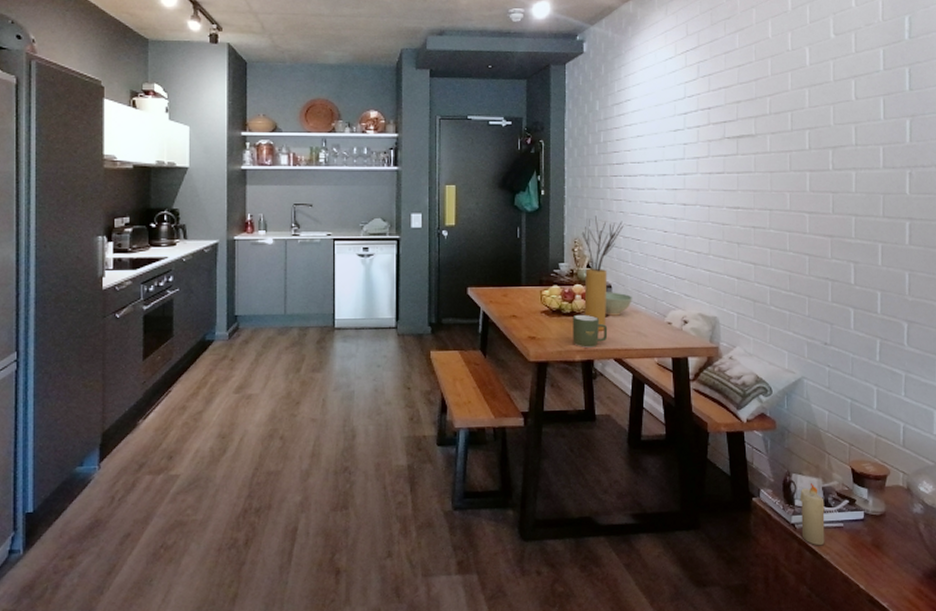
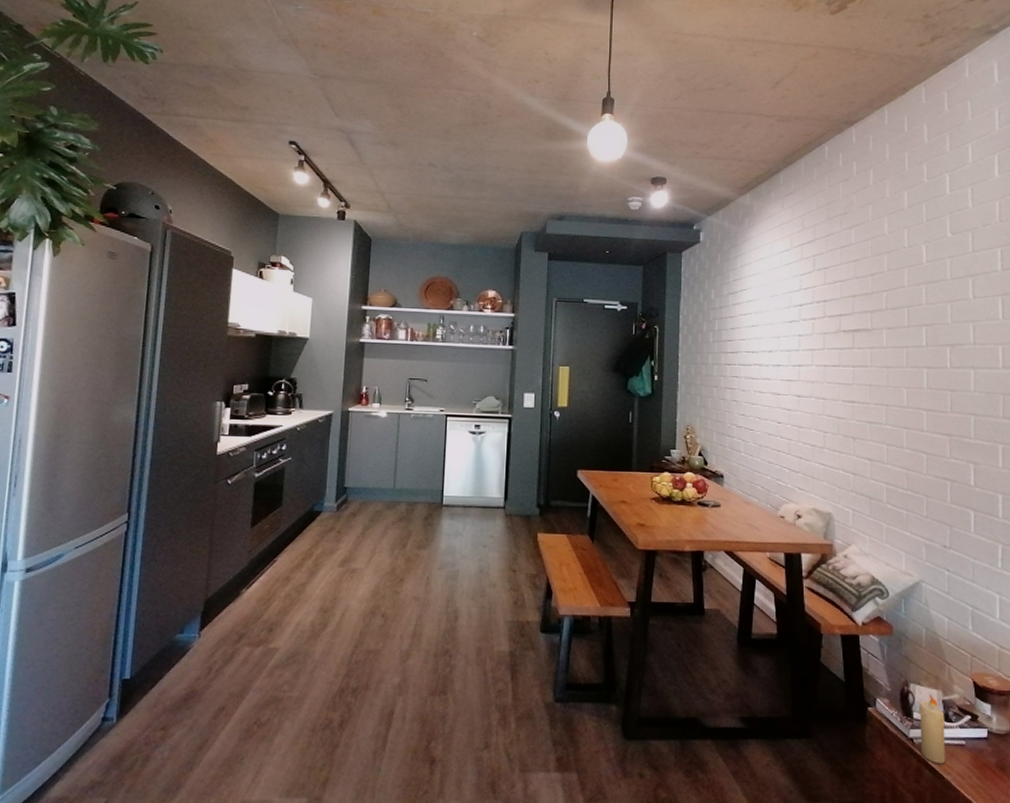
mug: present [572,314,608,349] -> none [682,503,719,539]
vase: present [581,216,624,331] -> none [694,403,737,522]
bowl: present [605,292,632,316] -> none [716,481,744,507]

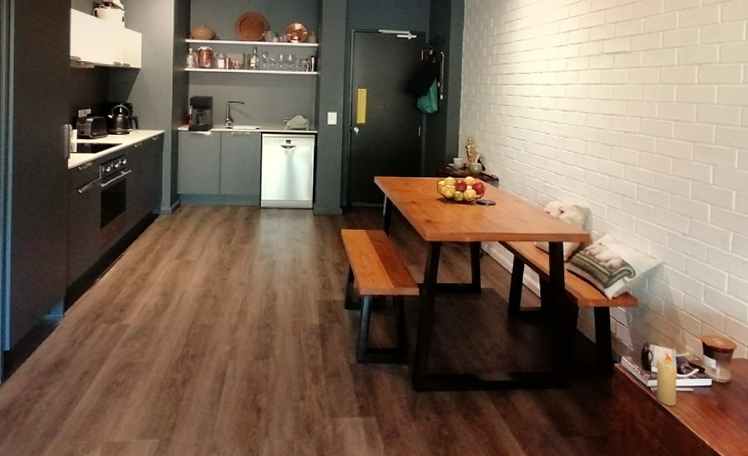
coffee maker: none [361,370,392,413] -> present [189,95,214,132]

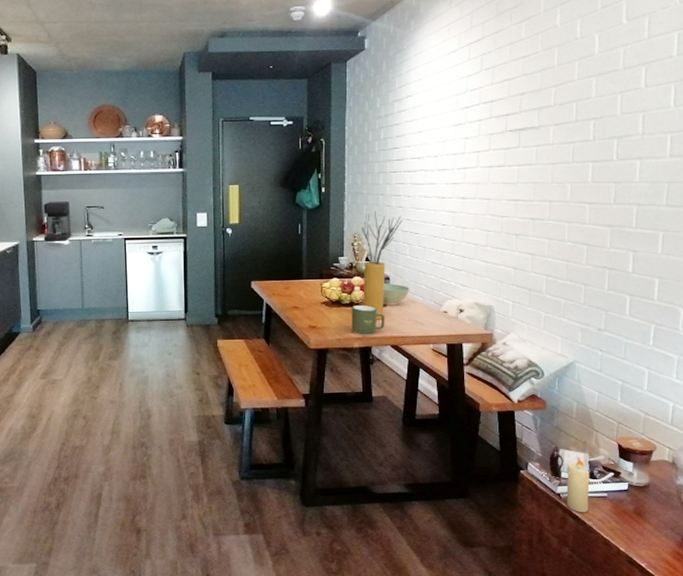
mug: none [463,202,494,232] -> present [351,304,385,337]
vase: none [474,118,511,217] -> present [360,211,403,320]
bowl: none [492,184,516,205] -> present [383,283,410,306]

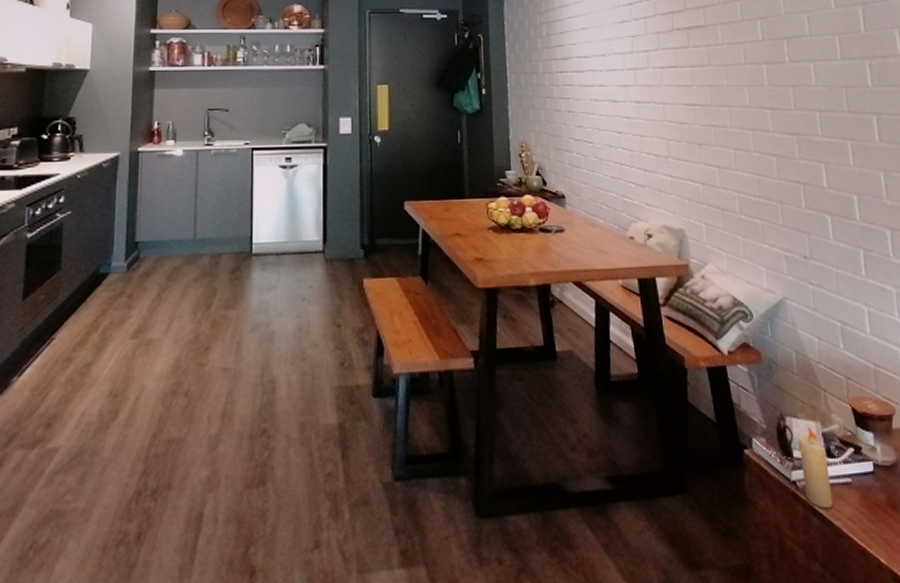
coffee maker: present [43,200,72,242] -> none [153,101,188,152]
mug: present [351,304,385,337] -> none [523,229,565,271]
vase: present [360,211,403,320] -> none [528,116,574,249]
bowl: present [383,283,410,306] -> none [558,203,589,231]

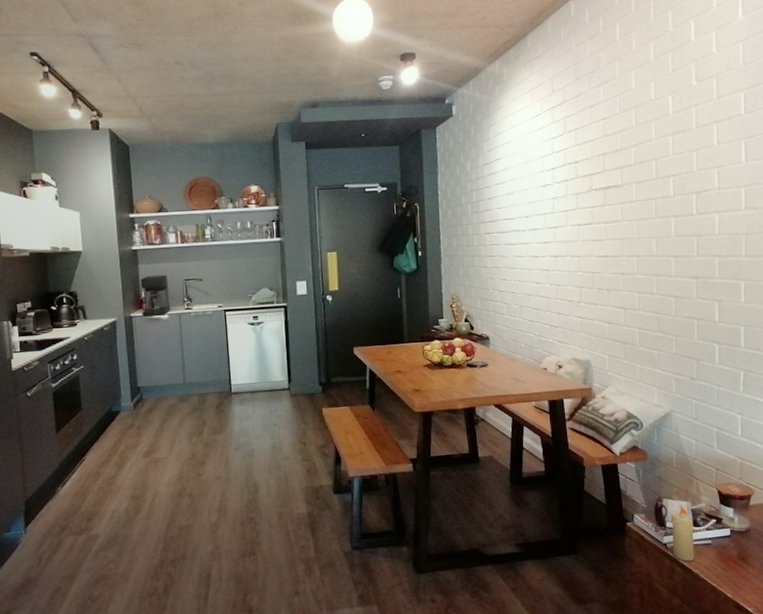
coffee maker: none [153,101,188,152] -> present [140,274,171,317]

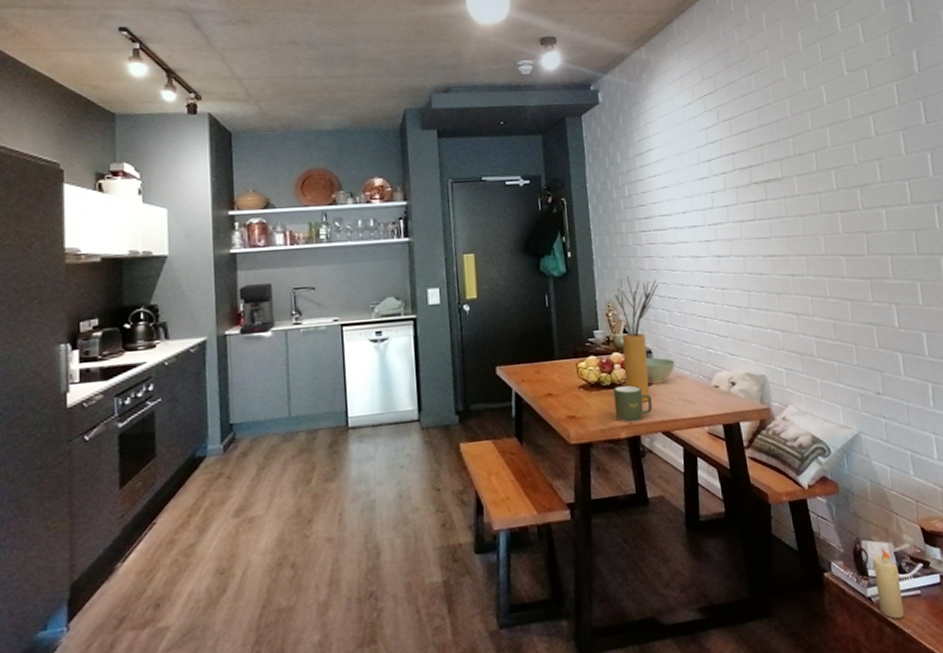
mug: none [453,365,488,397] -> present [613,385,653,424]
vase: none [458,272,499,380] -> present [614,275,659,403]
bowl: none [483,343,509,366] -> present [645,357,675,385]

